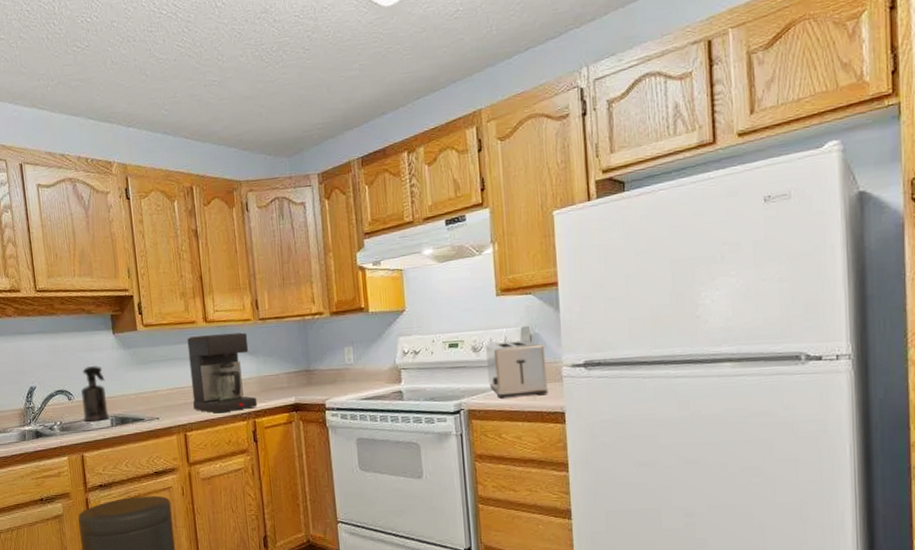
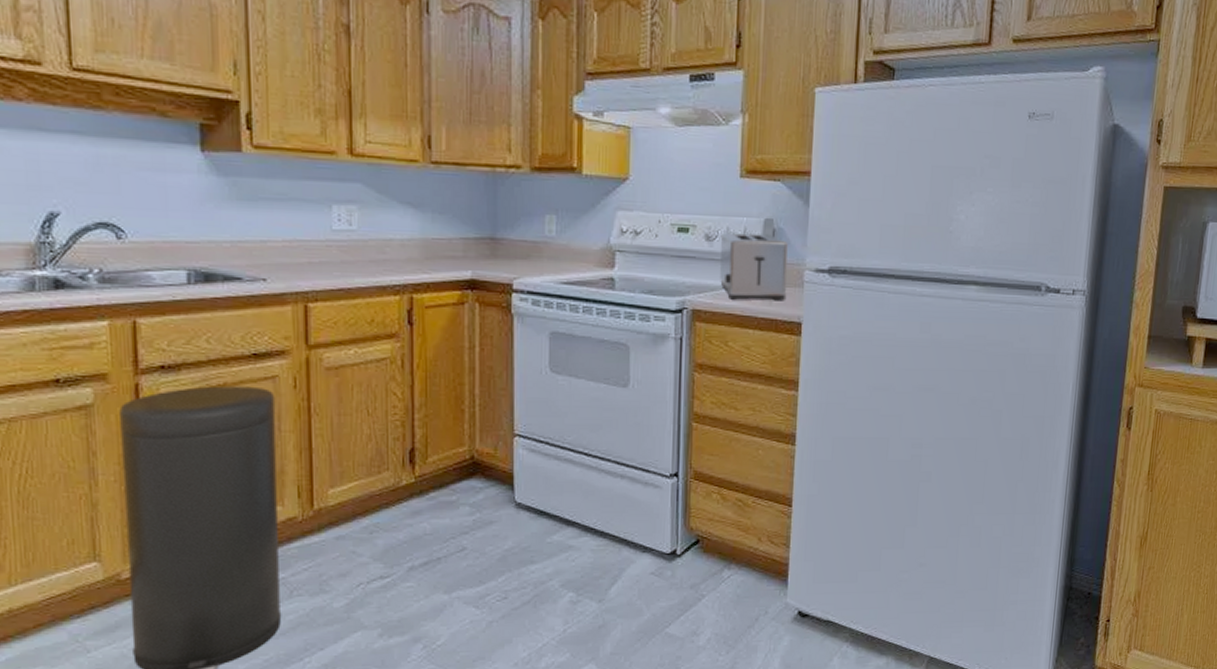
spray bottle: present [80,366,109,423] -> none [138,193,184,275]
coffee maker: present [187,332,258,414] -> none [320,172,418,282]

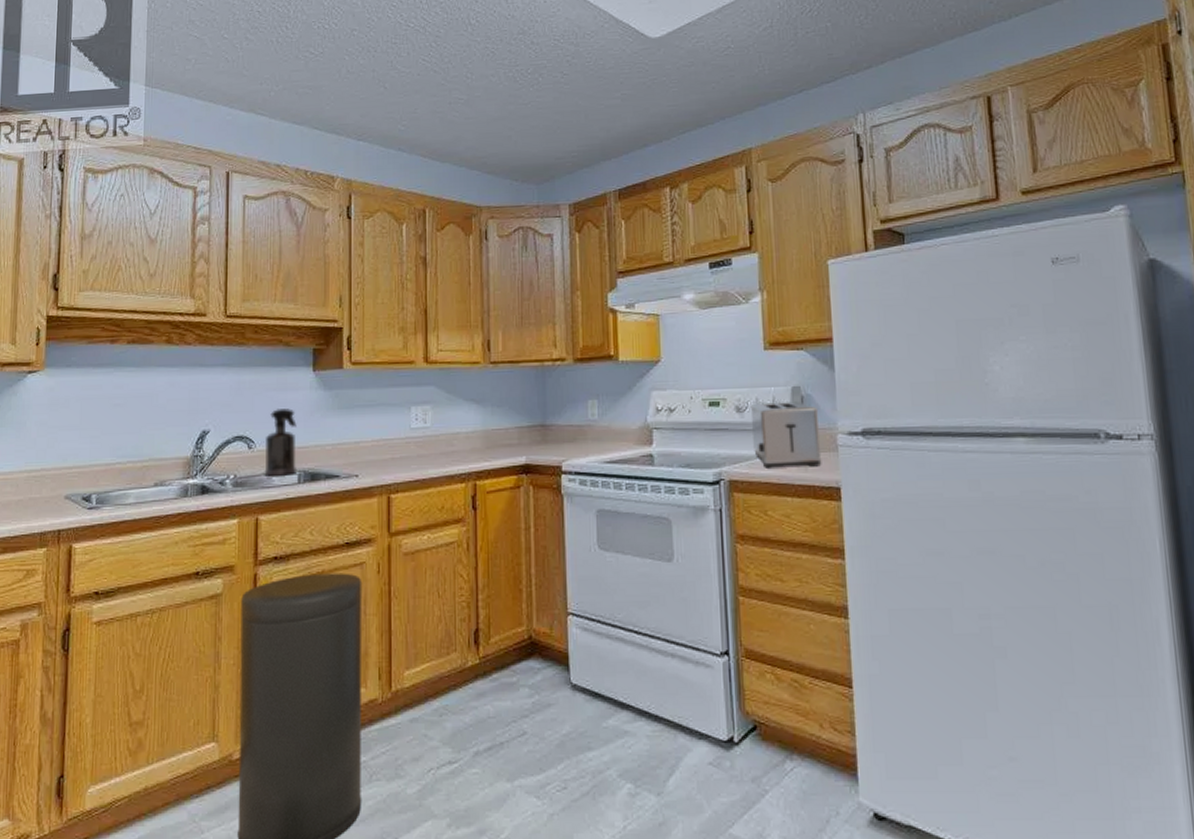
spray bottle: none [138,193,184,275] -> present [264,408,297,478]

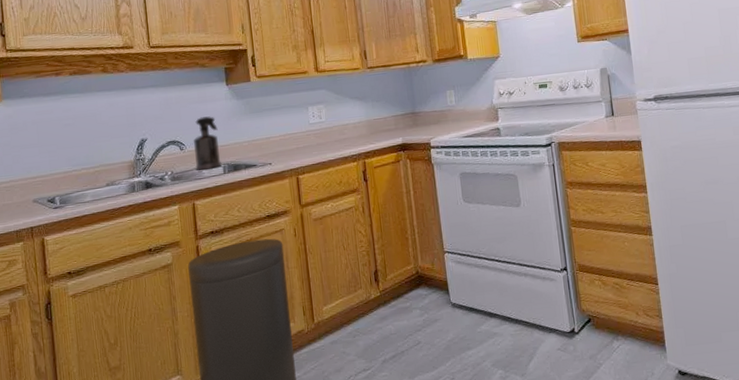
toaster: present [750,401,822,468] -> none [570,79,626,131]

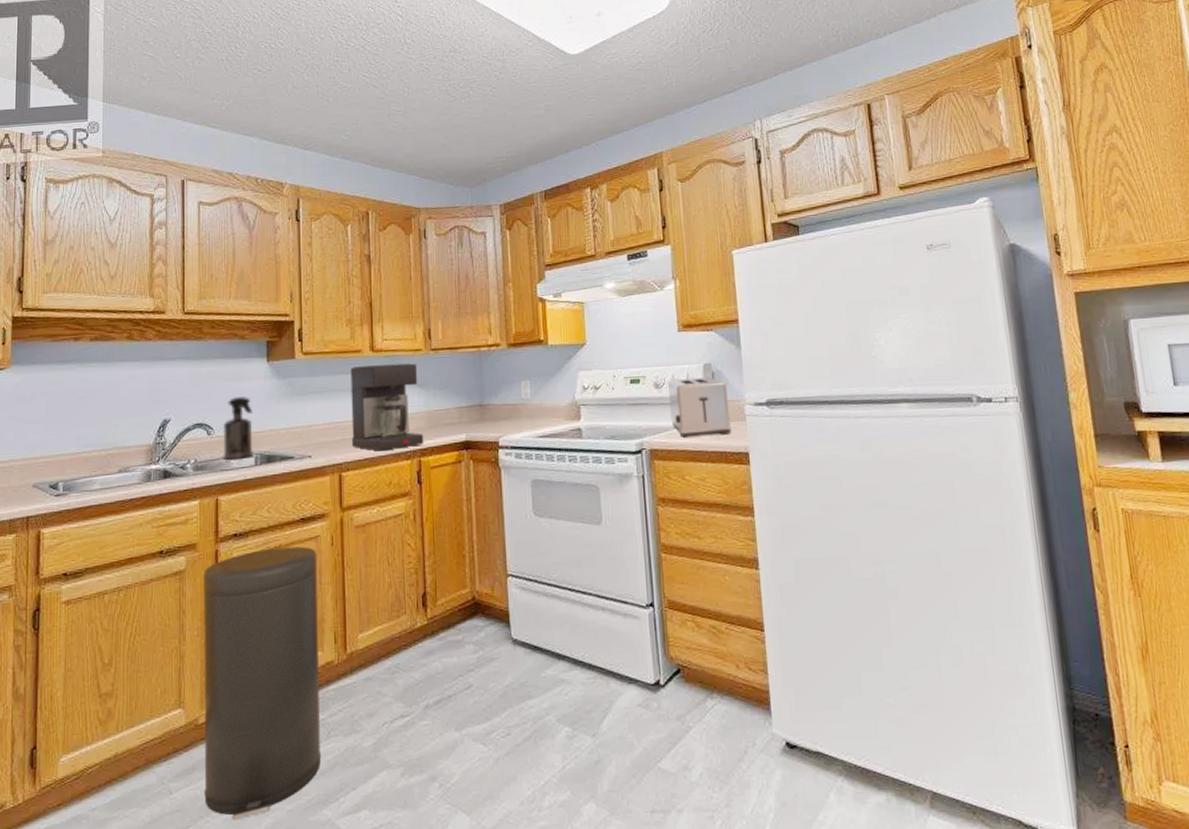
coffee maker: none [299,80,367,156] -> present [350,363,424,452]
toaster: none [570,79,626,131] -> present [667,377,732,438]

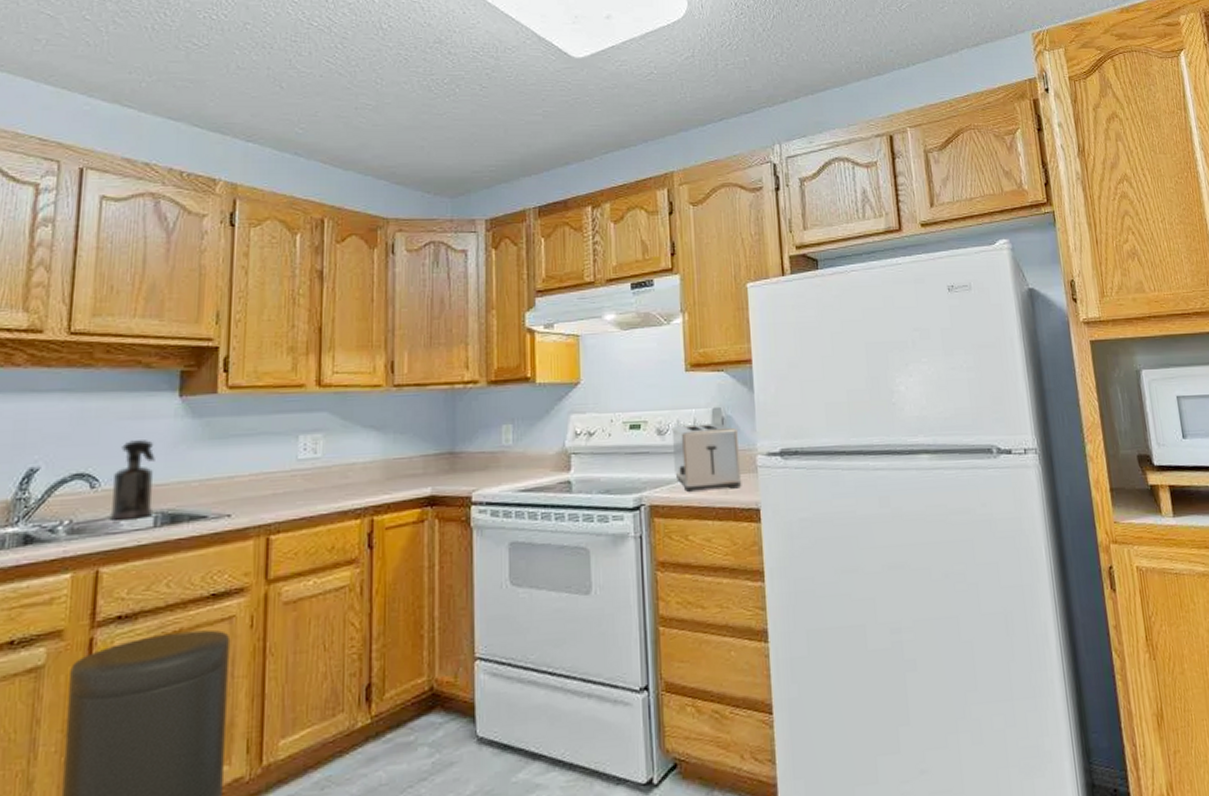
coffee maker: present [350,363,424,452] -> none [286,401,379,509]

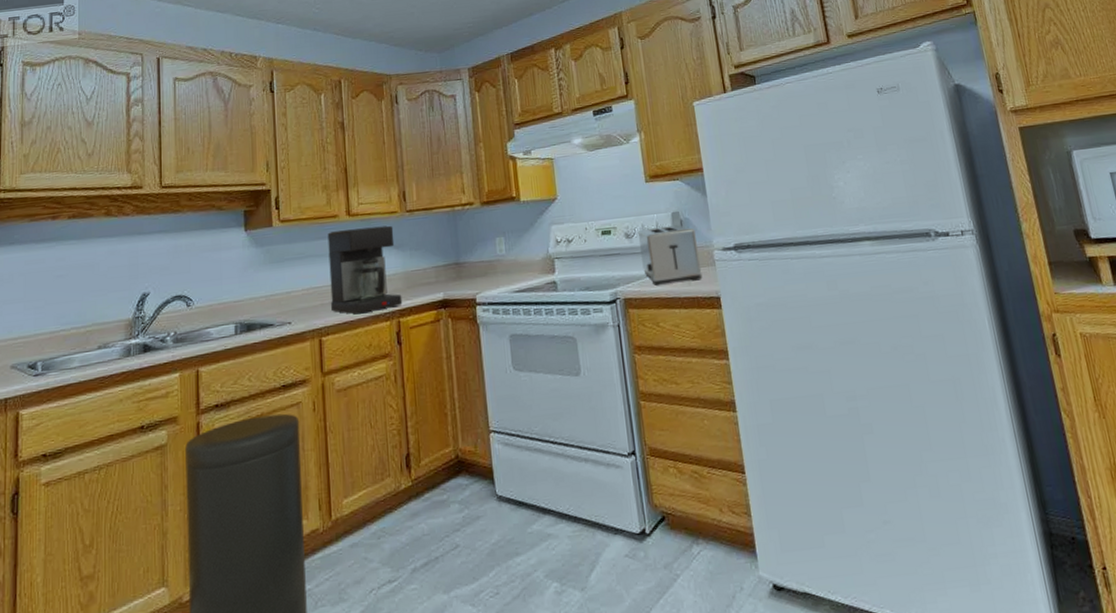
spray bottle: present [109,440,155,522] -> none [202,266,233,332]
coffee maker: none [286,401,379,509] -> present [327,225,403,315]

